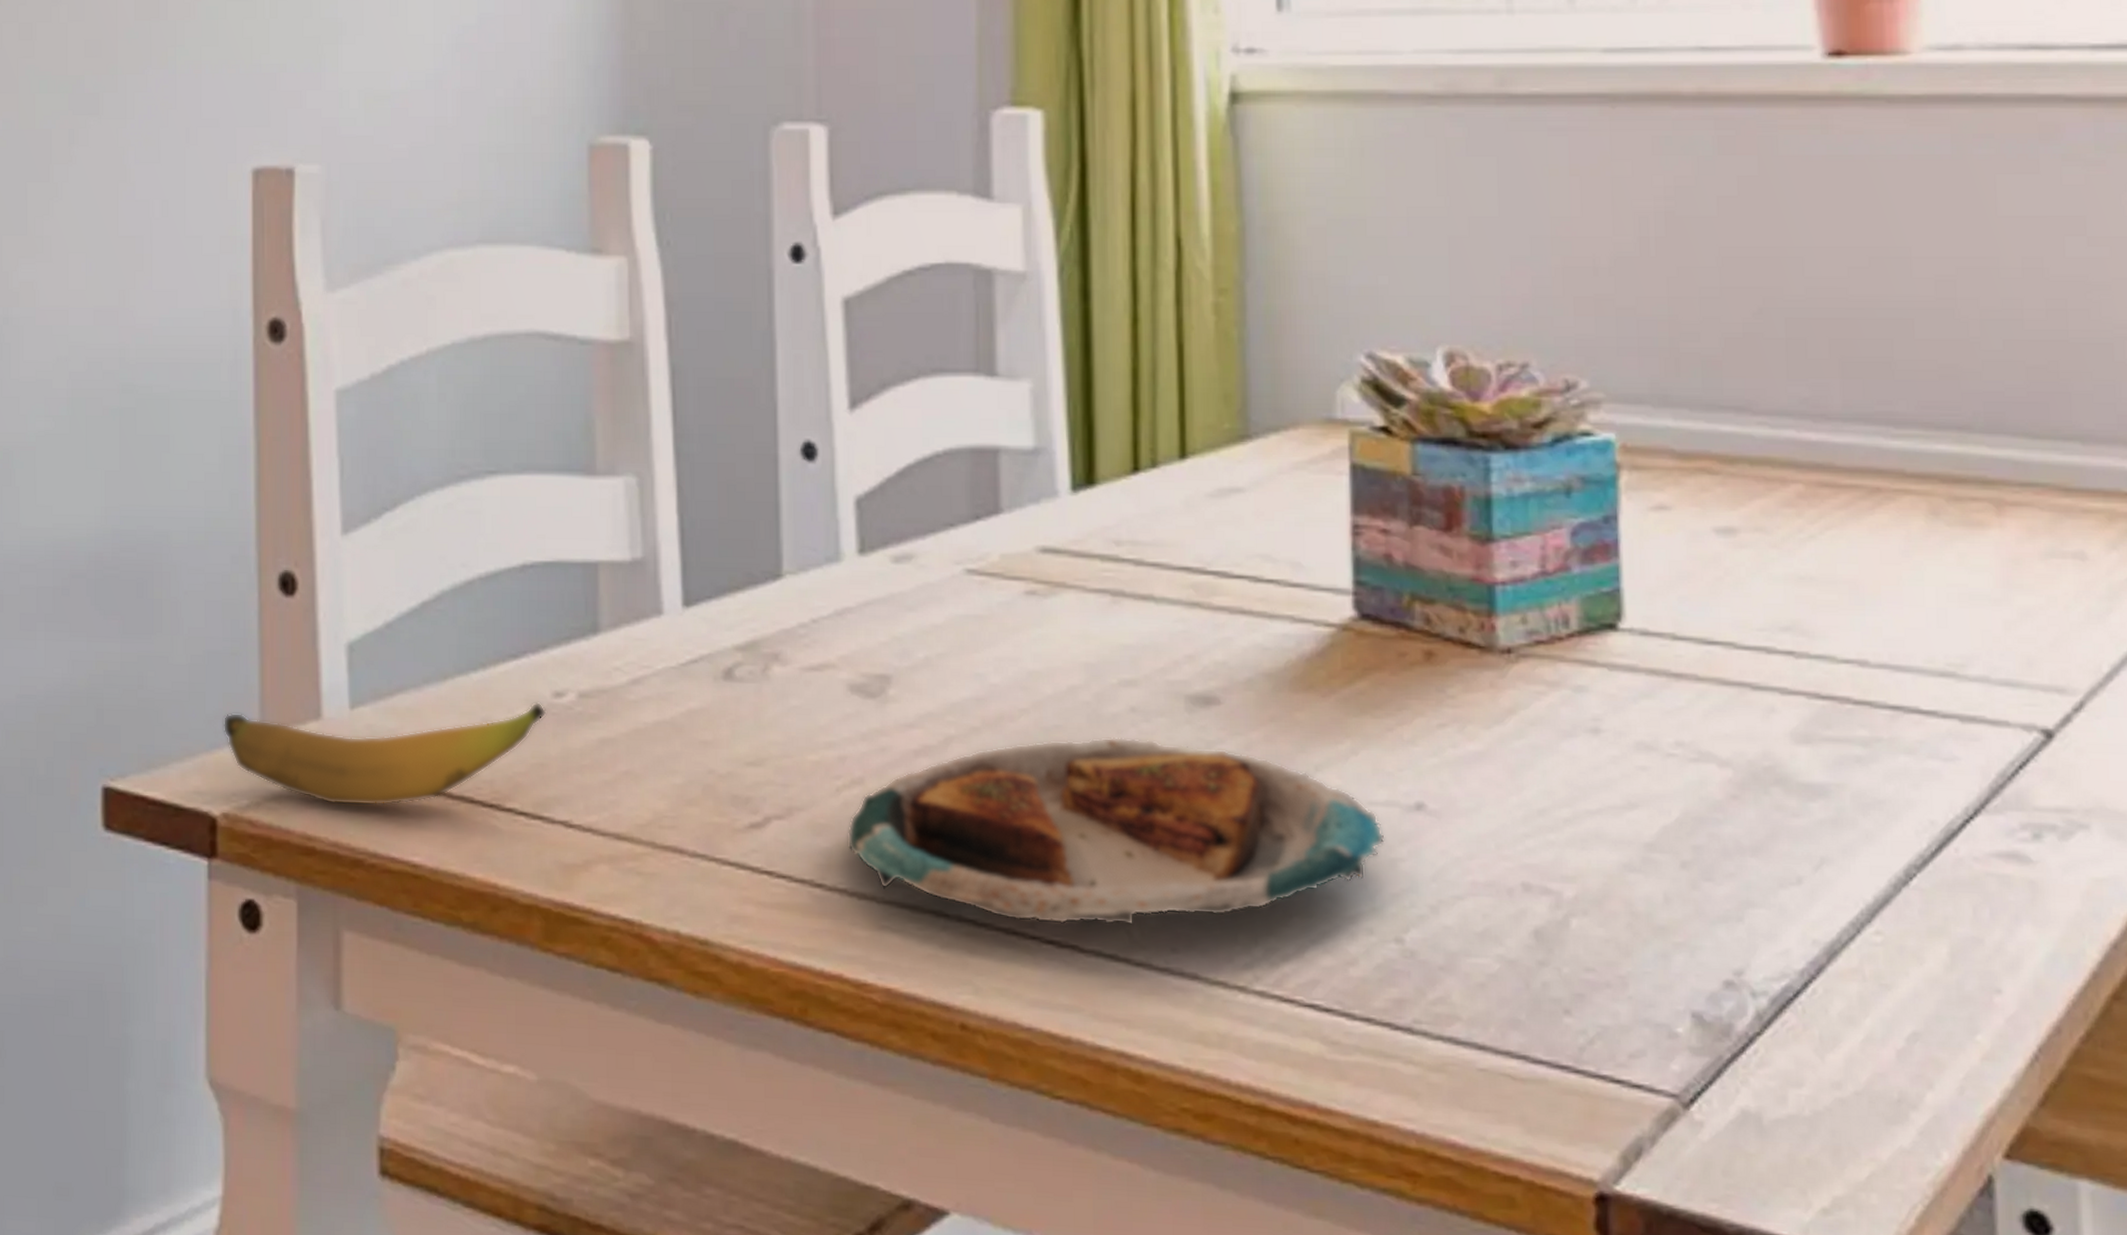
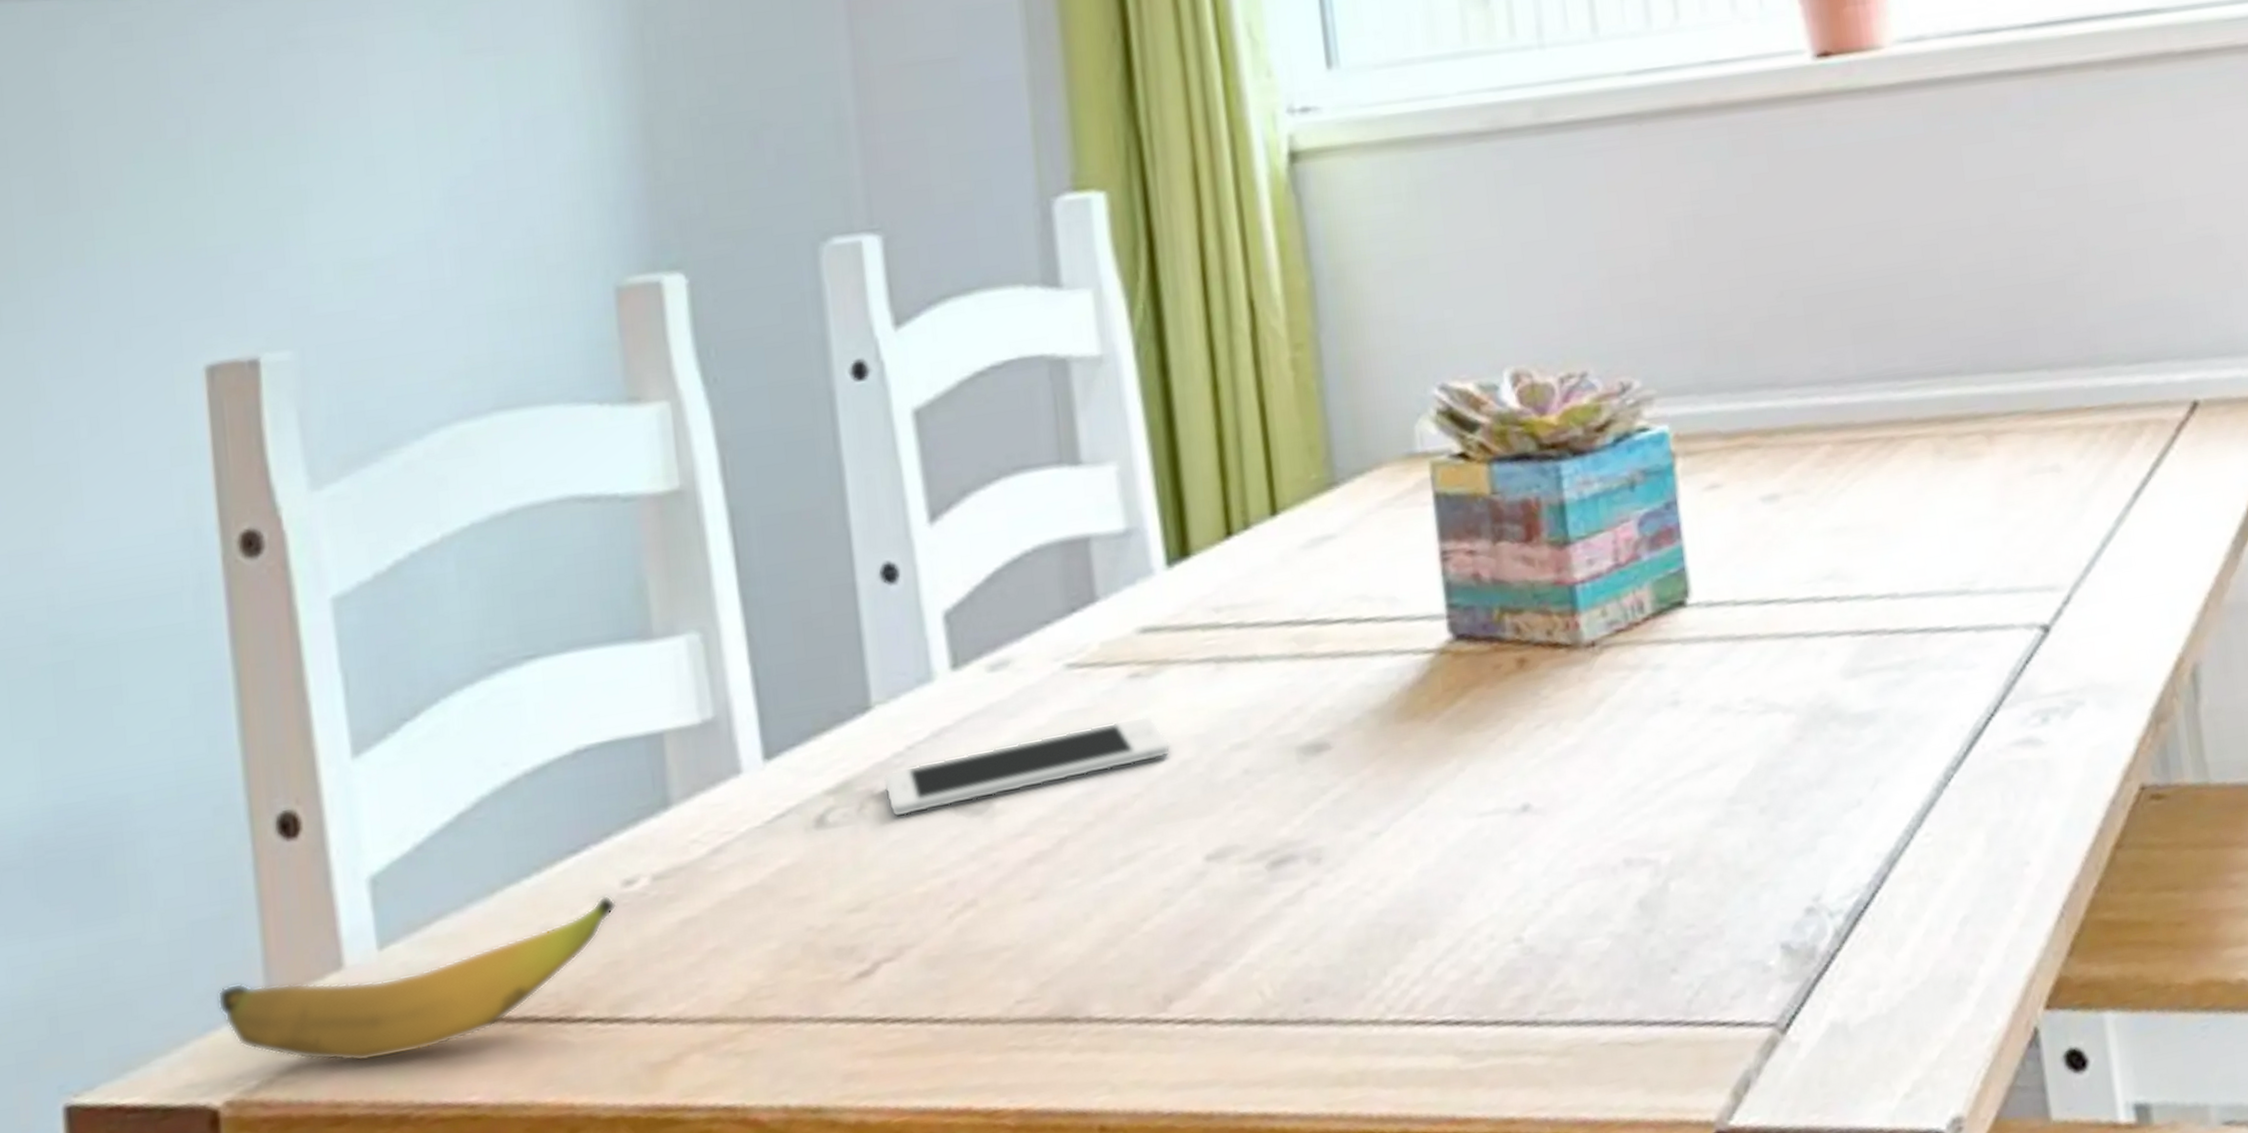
cell phone: none [787,634,1060,685] -> present [883,716,1171,818]
plate: present [847,736,1385,926] -> none [964,792,1497,1010]

